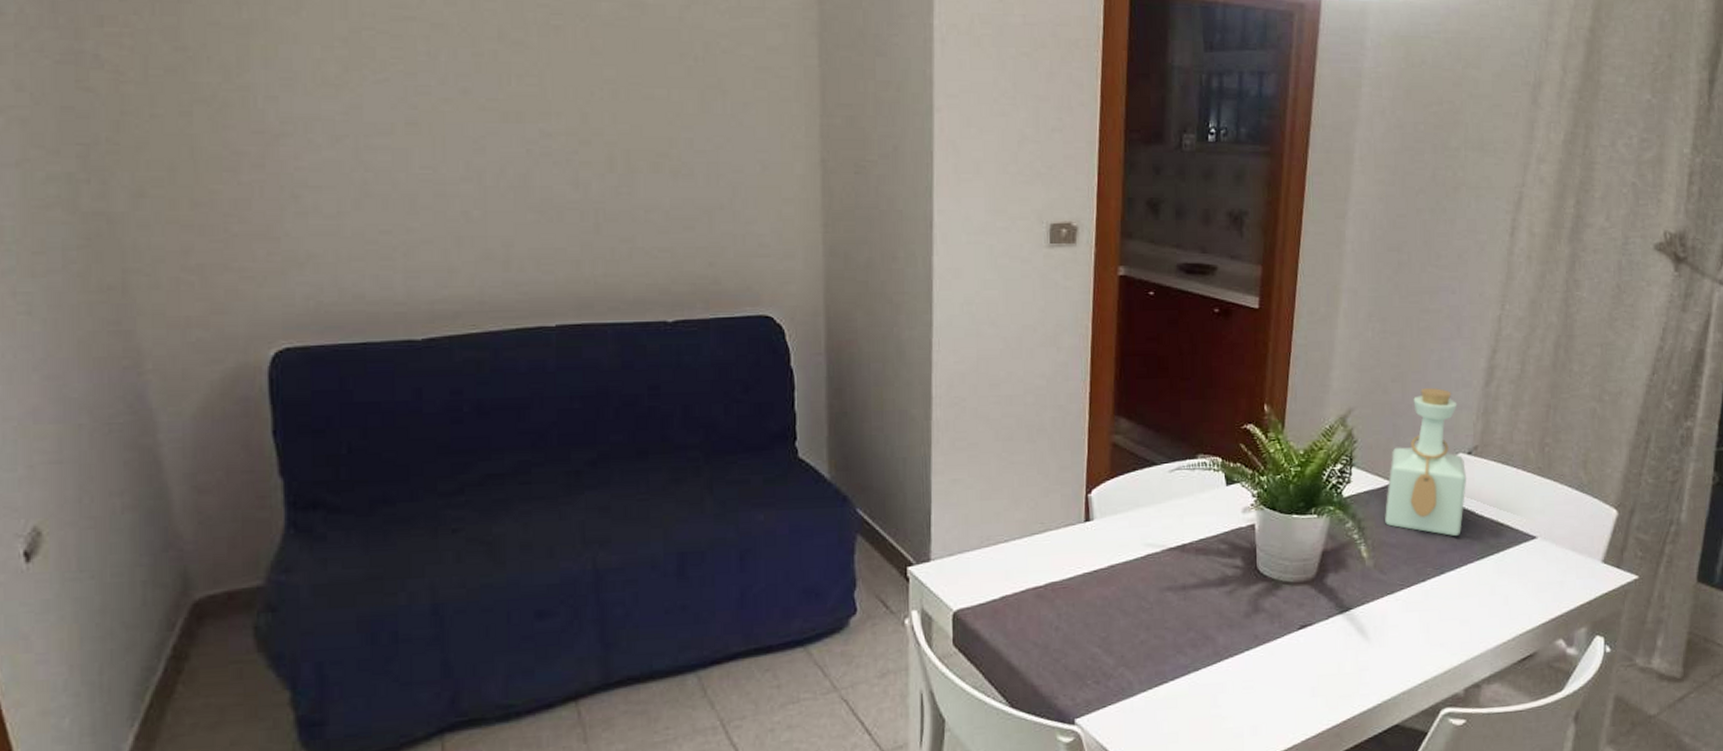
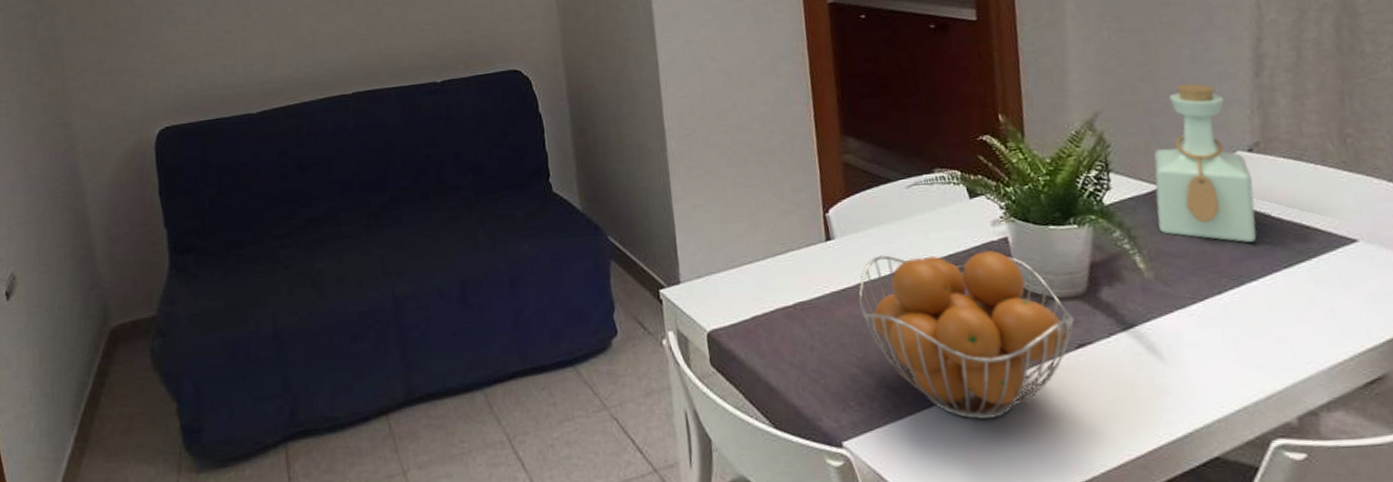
fruit basket: none [1109,537,1300,696] -> present [858,251,1074,420]

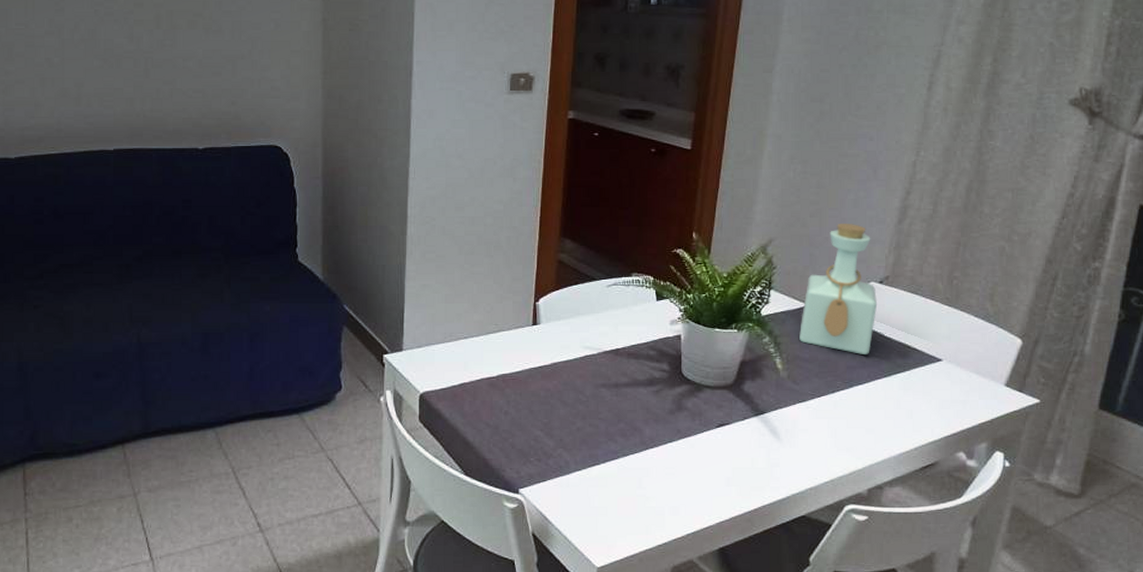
fruit basket: present [858,251,1074,420] -> none [552,341,719,479]

